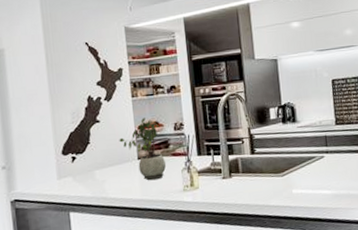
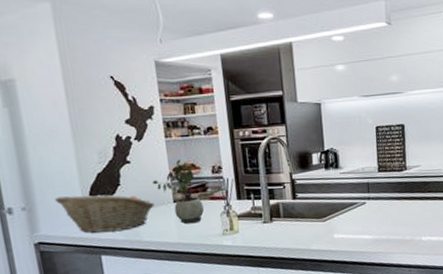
fruit basket: none [31,152,120,190] -> present [55,194,154,233]

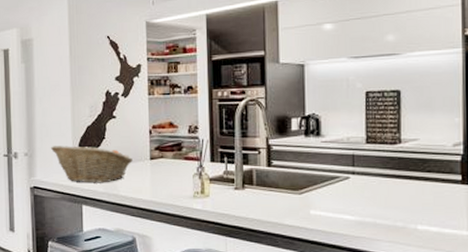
potted plant: present [152,159,205,224] -> none [133,117,178,183]

